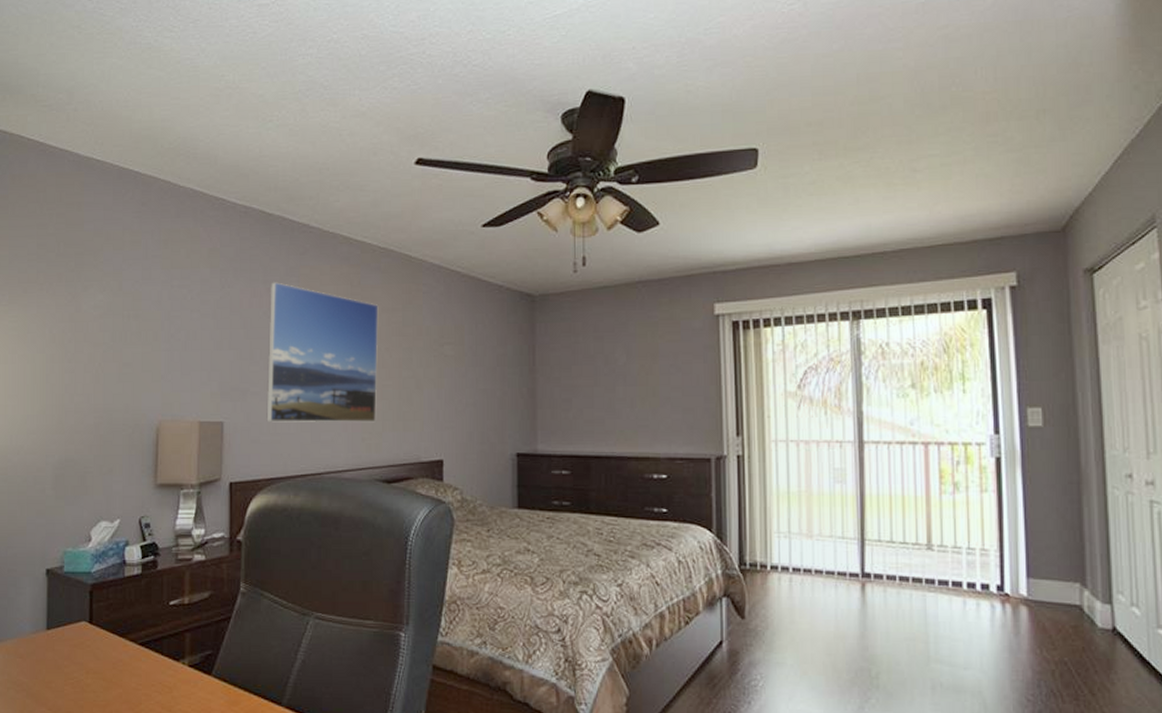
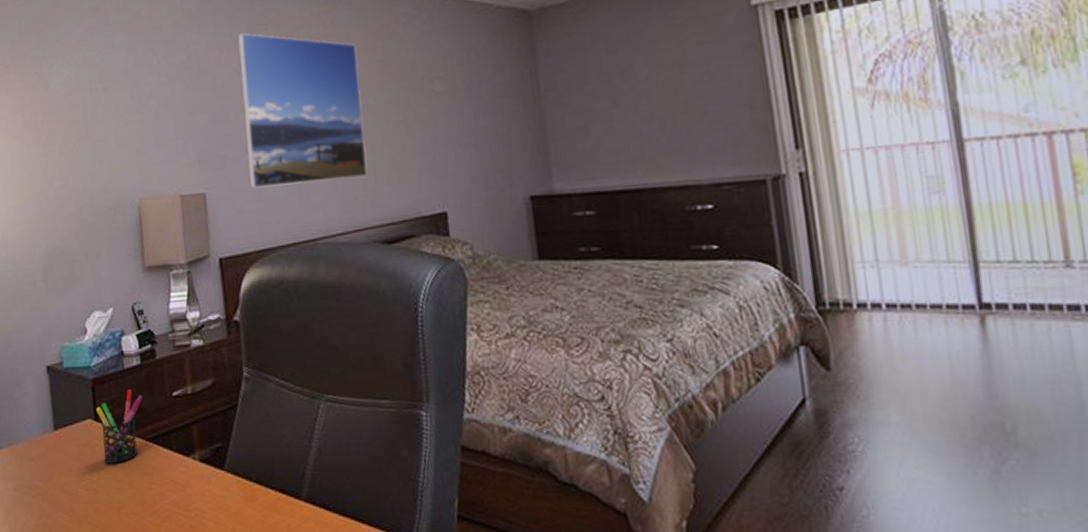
pen holder: none [92,596,141,664] -> present [96,389,143,464]

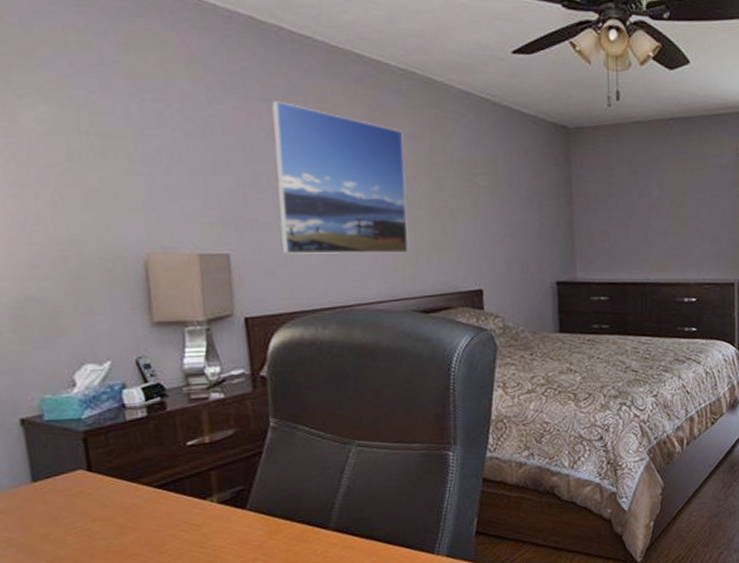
pen holder: present [96,389,143,464] -> none [89,440,151,511]

